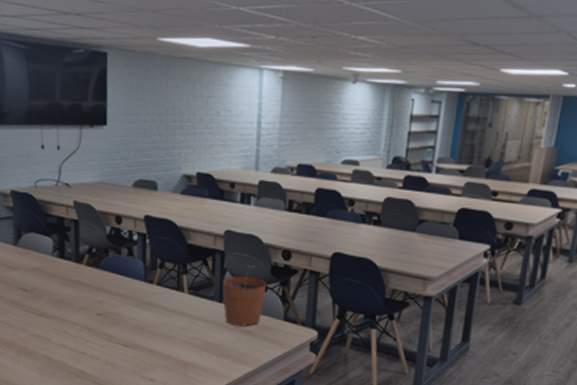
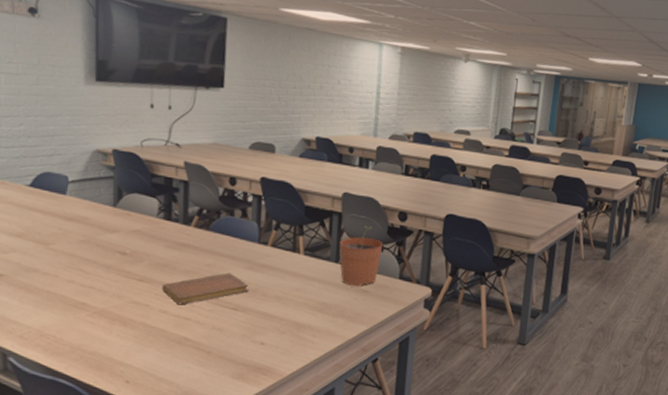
notebook: none [59,310,137,340] -> present [161,272,249,305]

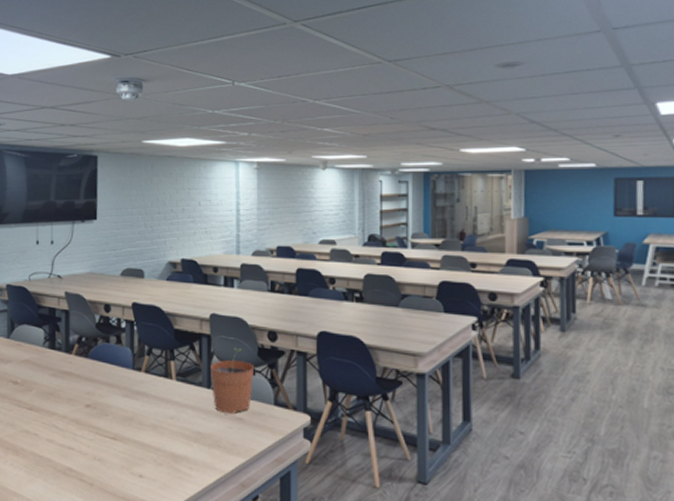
notebook: present [161,272,249,305] -> none [48,400,126,434]

